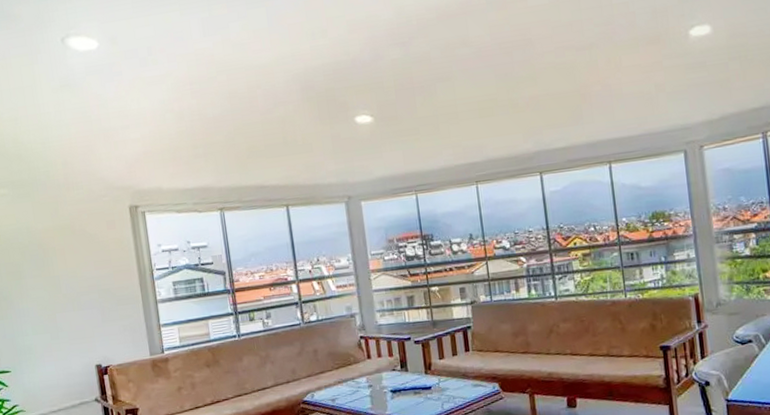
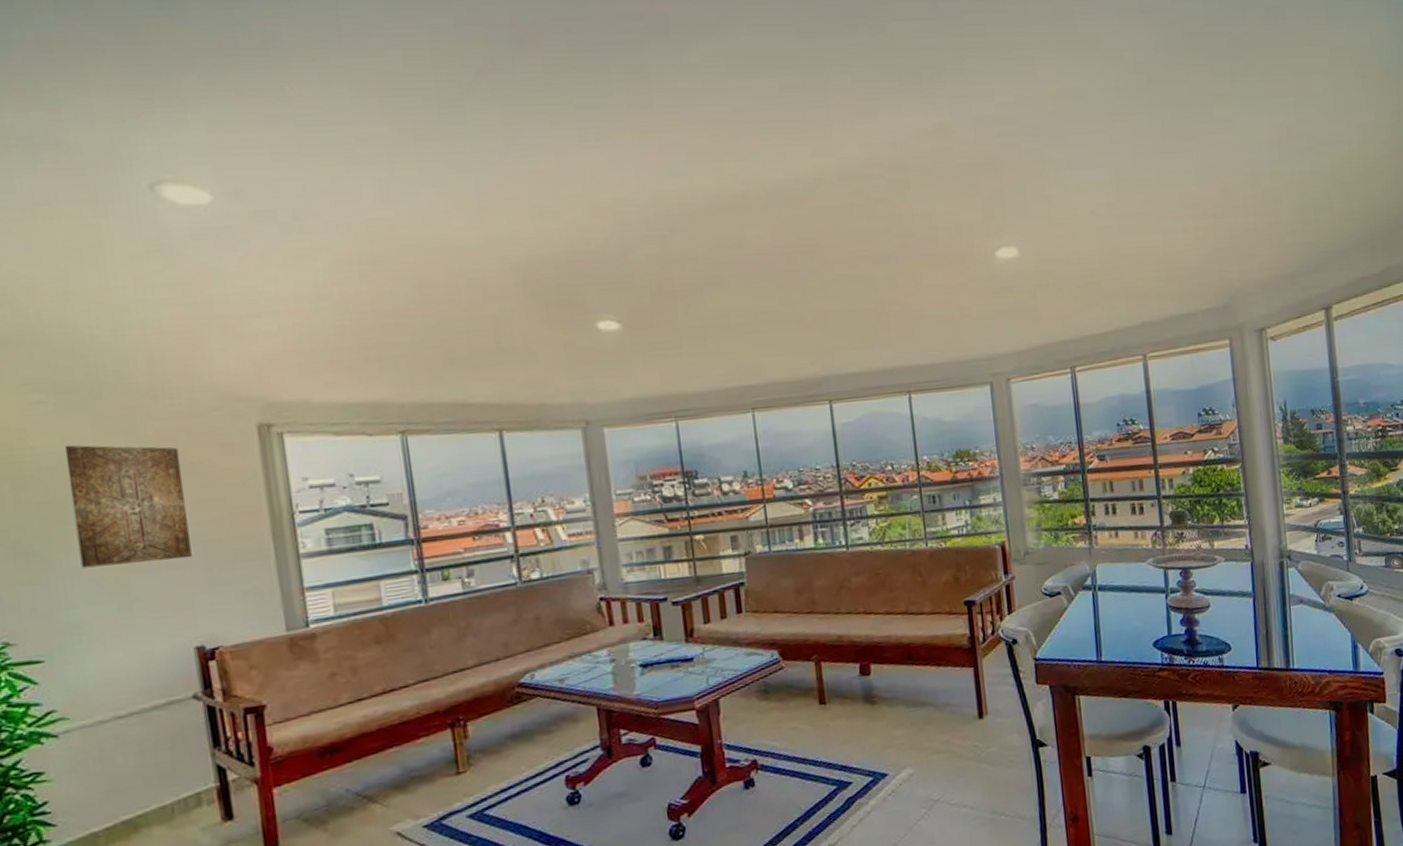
wall art: none [18,224,92,309] -> present [64,444,192,568]

